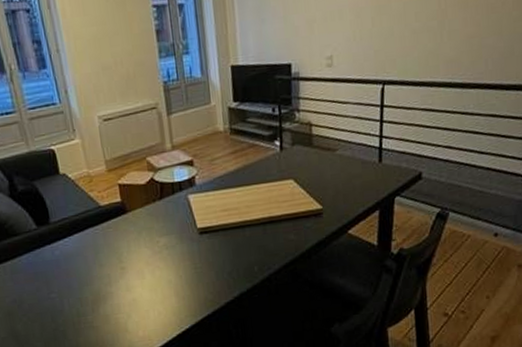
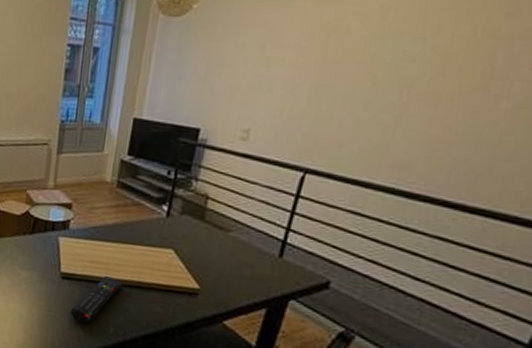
remote control: none [215,220,257,271] -> present [70,276,123,324]

